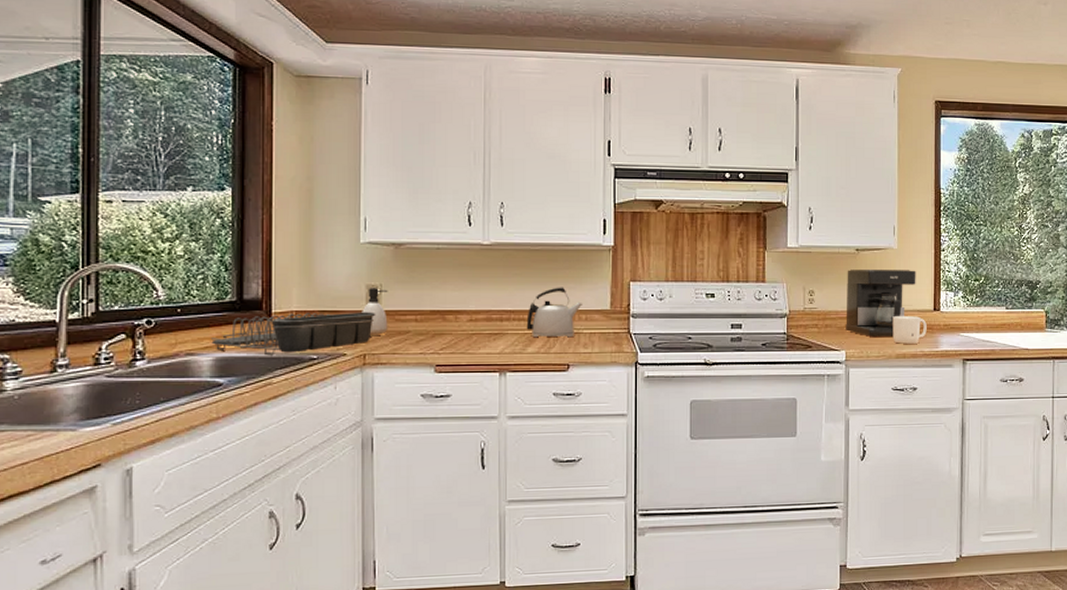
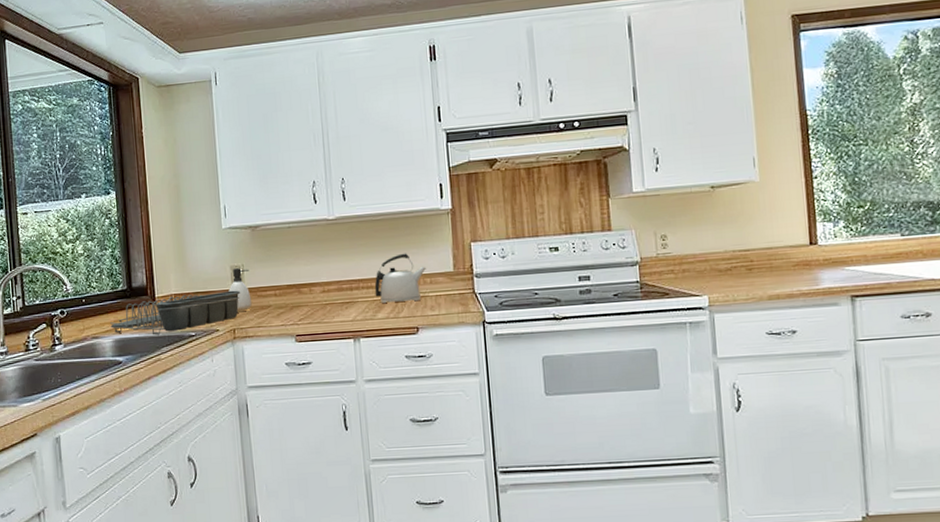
coffee maker: present [846,270,916,338] -> none [702,202,786,280]
mug: present [892,316,927,344] -> none [760,252,803,284]

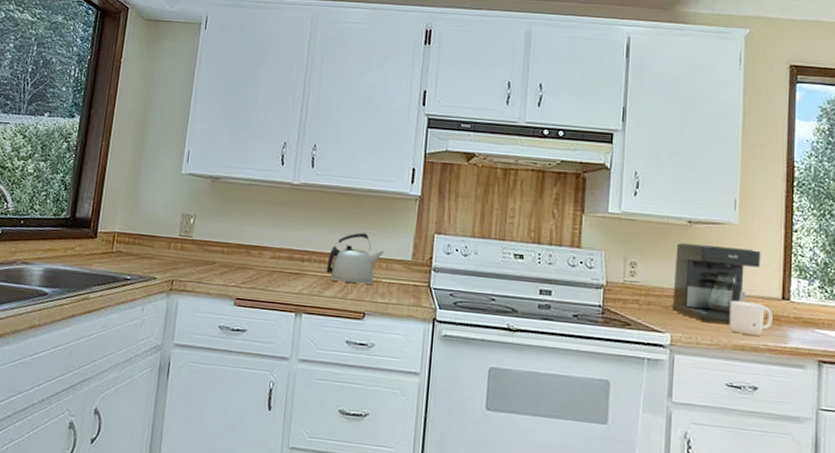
dish rack: present [110,290,241,335] -> none [44,233,188,272]
soap dispenser: present [228,268,252,313] -> none [175,217,201,264]
coffee maker: none [702,202,786,280] -> present [672,243,761,324]
mug: none [760,252,803,284] -> present [729,301,773,336]

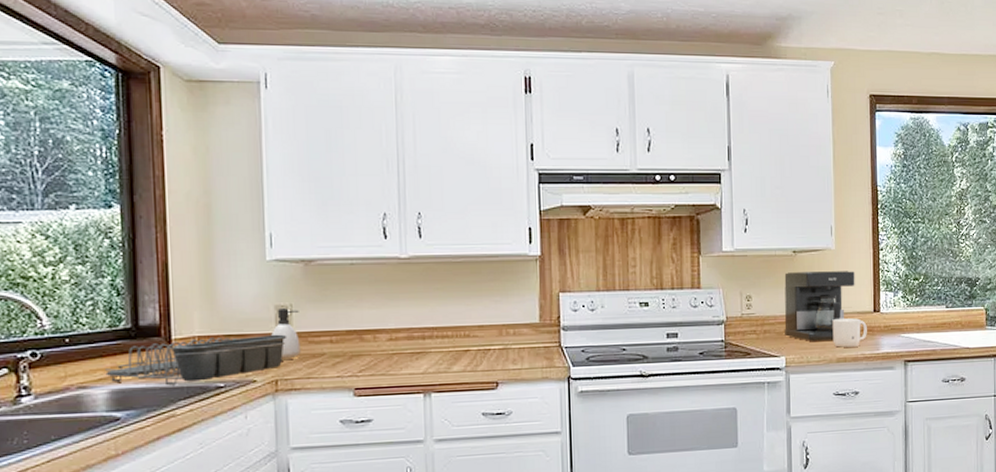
dish rack: none [44,233,188,272] -> present [105,334,287,386]
soap dispenser: none [175,217,201,264] -> present [271,308,301,361]
kettle: present [326,232,384,286] -> none [450,300,509,356]

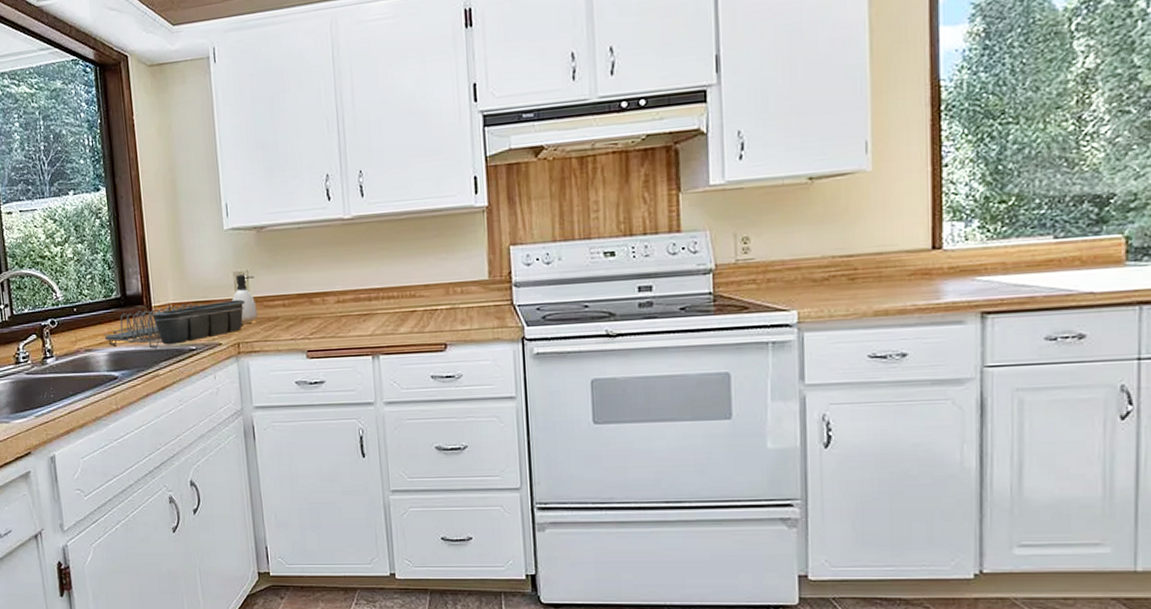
coffee maker: present [784,271,855,342] -> none [796,197,903,292]
mug: present [832,318,867,348] -> none [867,258,921,297]

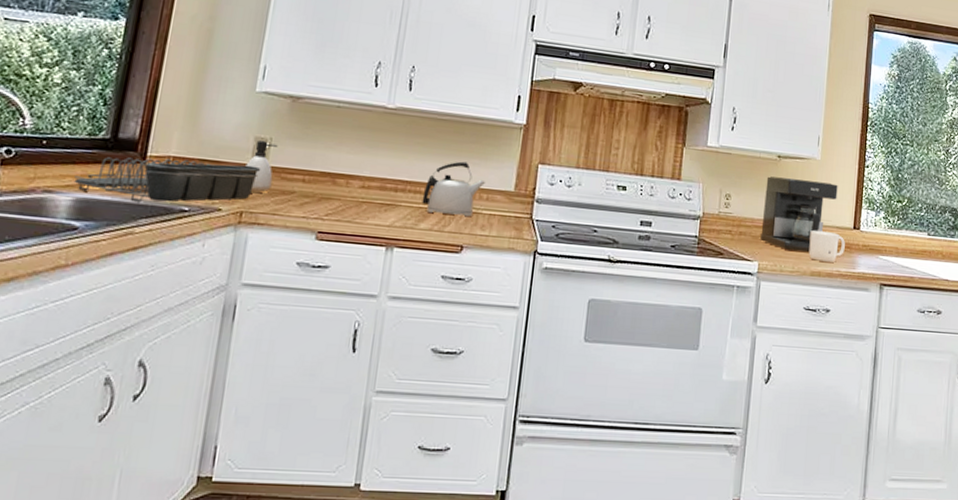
kettle: none [396,258,456,317] -> present [421,161,485,217]
coffee maker: none [796,197,903,292] -> present [760,176,838,252]
mug: none [867,258,921,297] -> present [808,230,845,262]

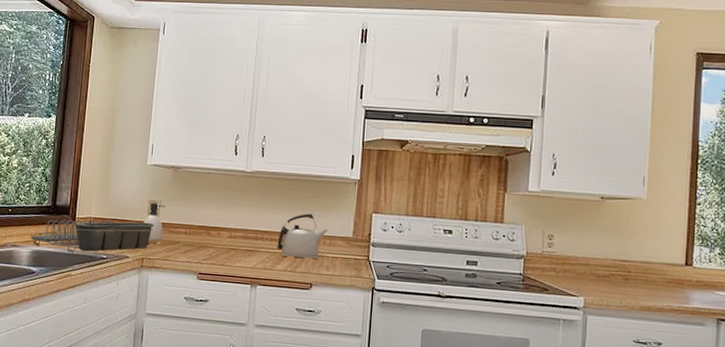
coffee maker: present [760,176,838,252] -> none [585,217,667,288]
mug: present [808,230,845,262] -> none [637,267,676,298]

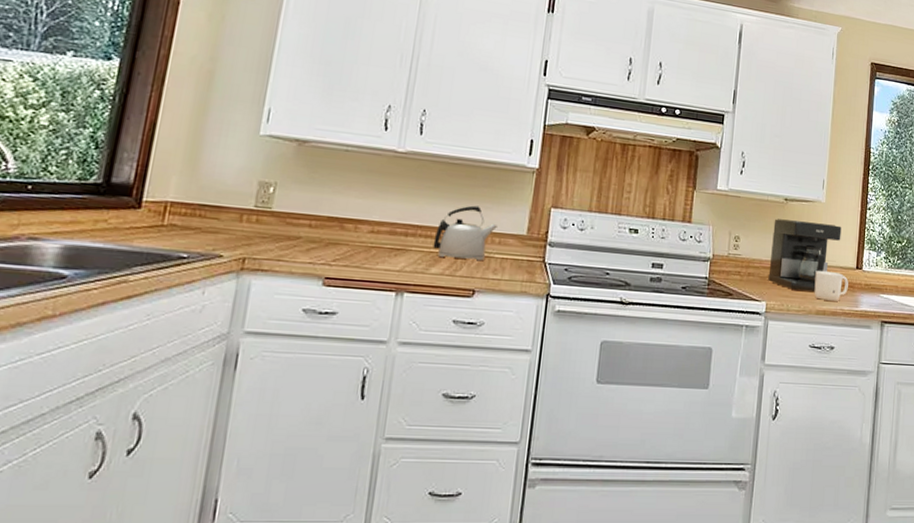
dish rack: present [30,219,155,253] -> none [62,202,265,250]
soap dispenser: present [143,203,166,244] -> none [249,185,283,239]
coffee maker: none [585,217,667,288] -> present [768,219,842,291]
mug: none [637,267,676,298] -> present [814,271,849,301]

